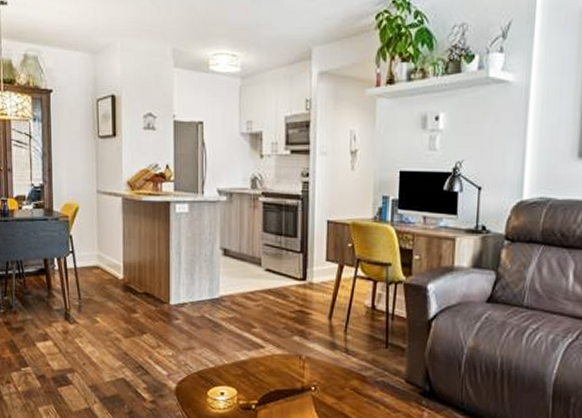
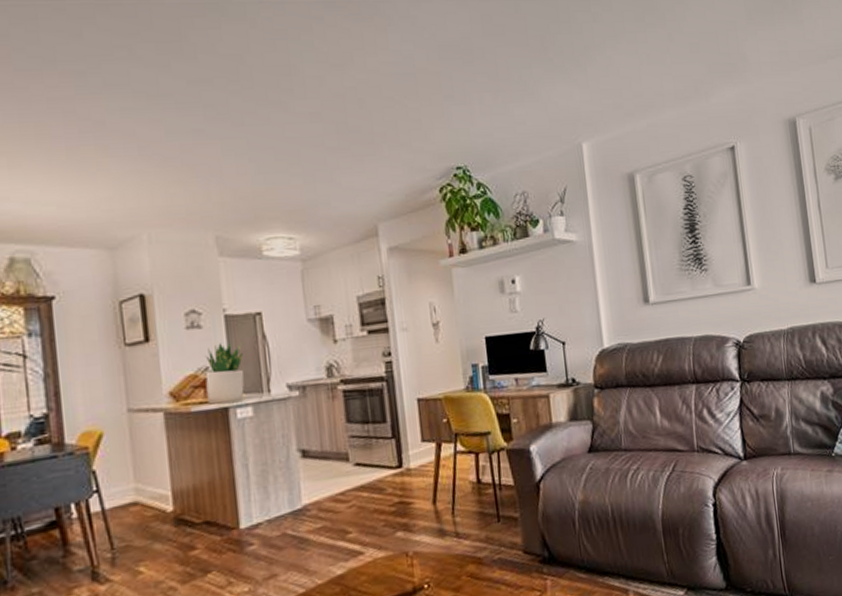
planter: none [155,145,186,199] -> present [205,341,245,405]

